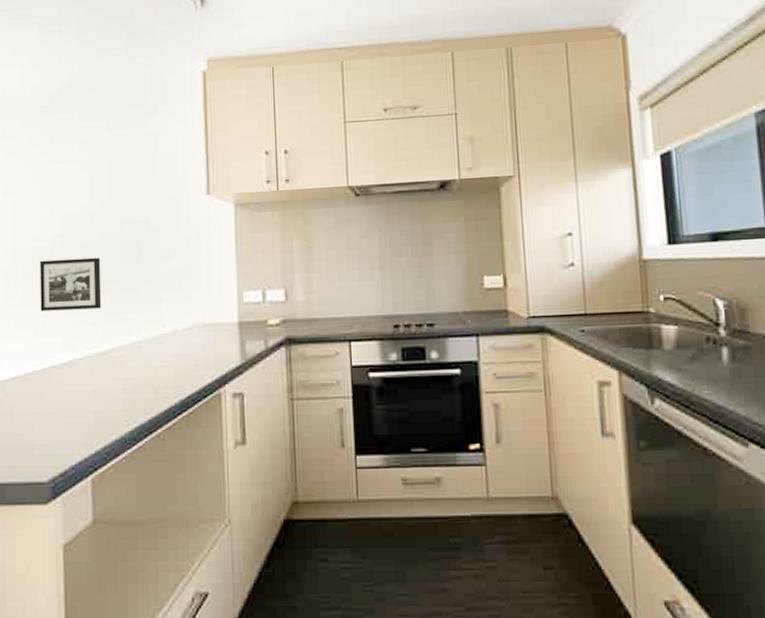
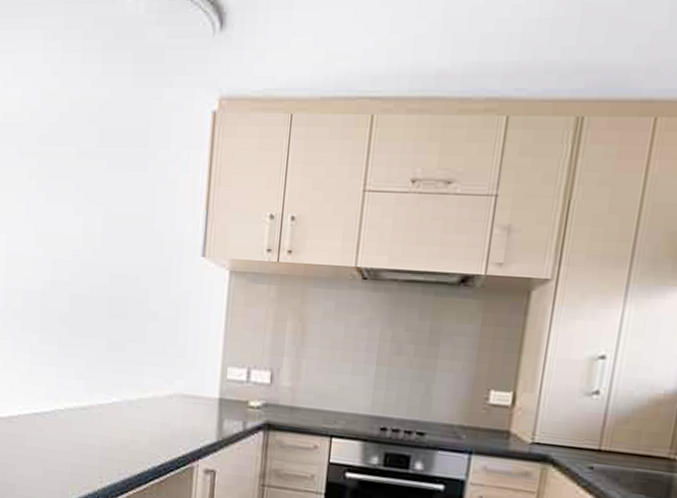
picture frame: present [40,257,102,312] -> none [27,304,88,363]

